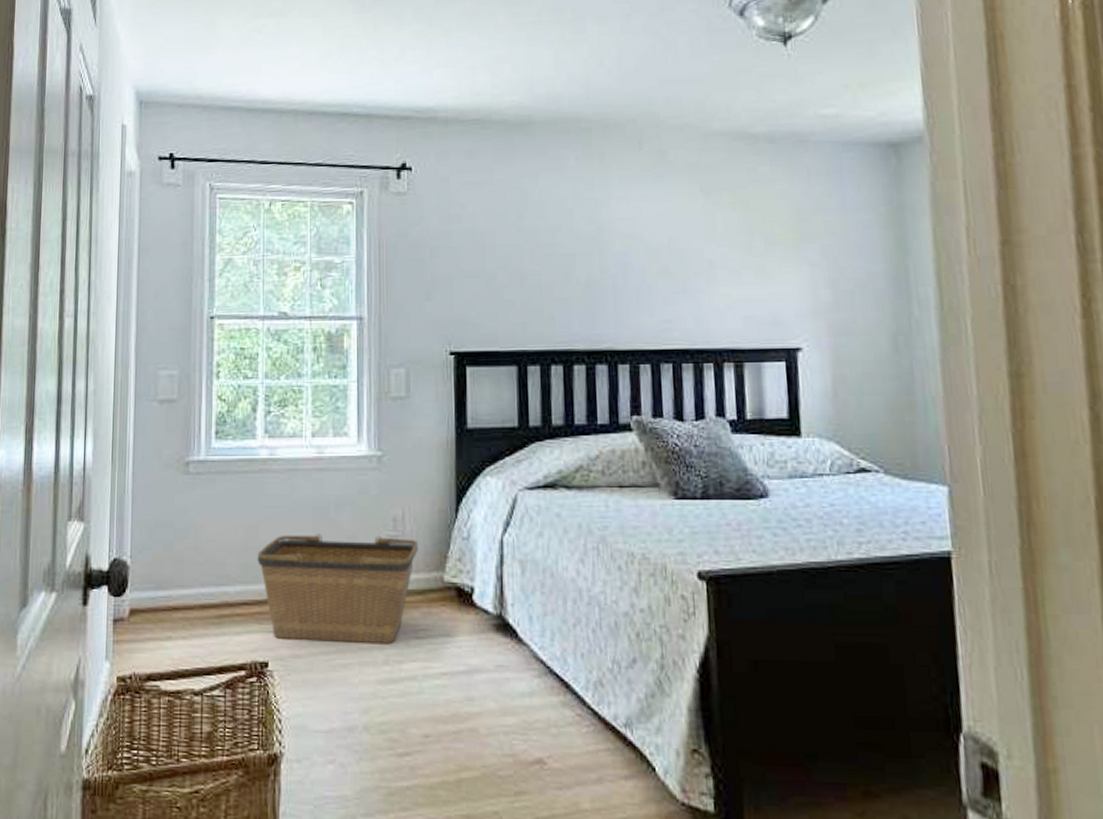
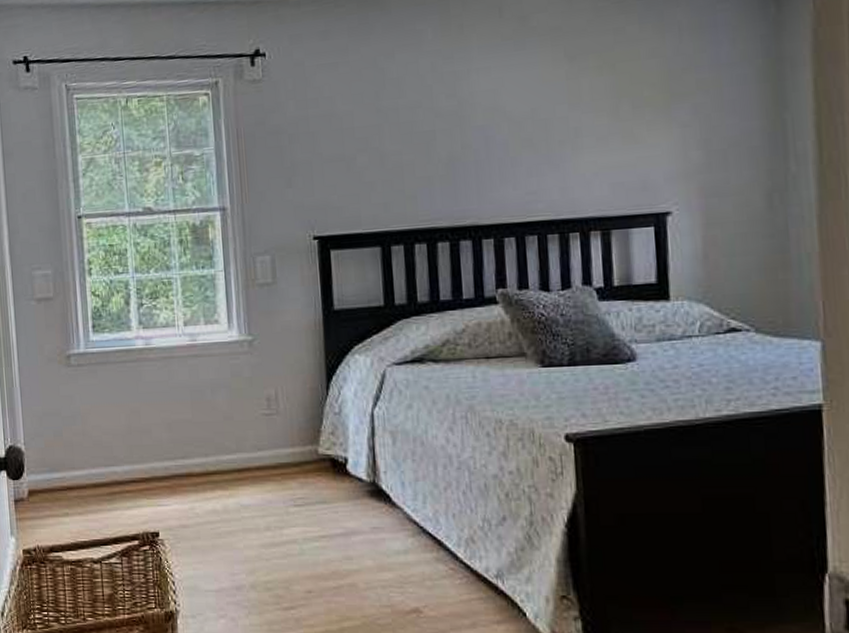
bicycle basket: present [257,533,418,645] -> none [141,414,292,513]

